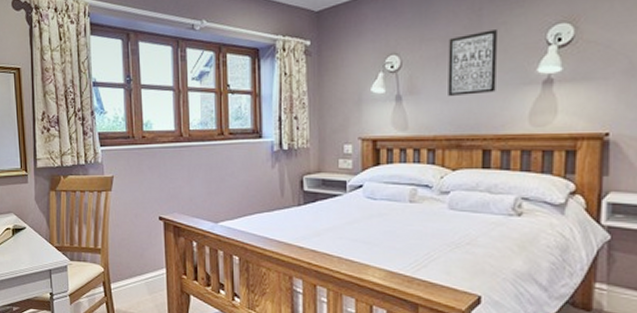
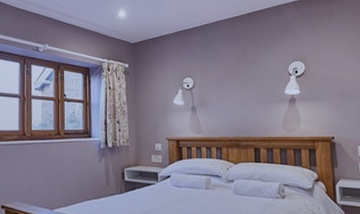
wall art: present [448,30,499,96] -> none [225,63,259,108]

